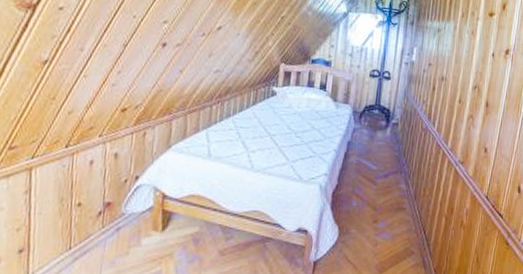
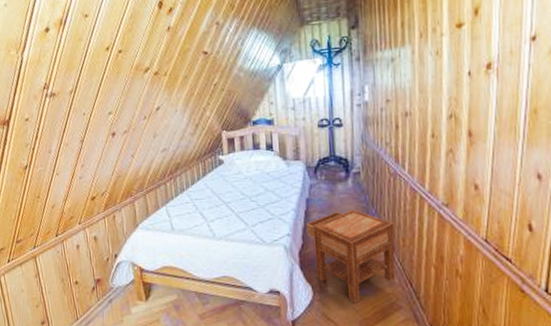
nightstand: none [342,157,419,247] -> present [306,210,396,304]

